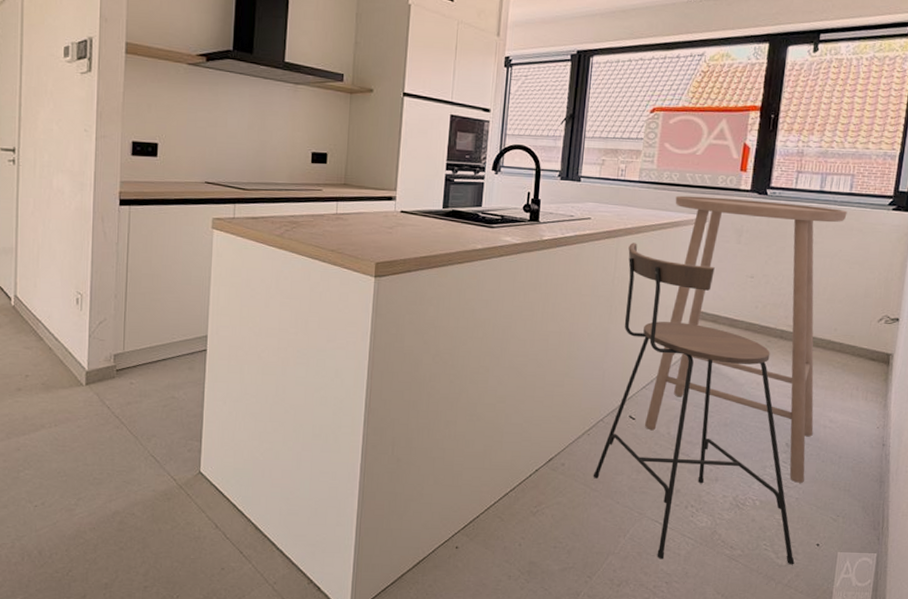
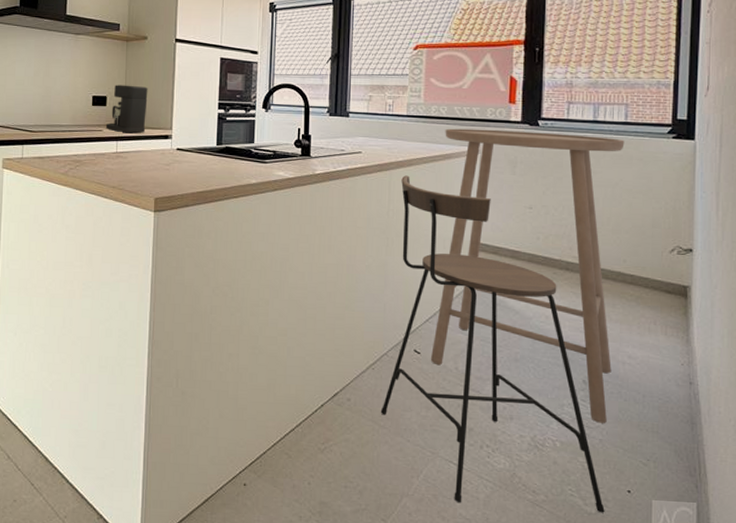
coffee maker: none [325,141,372,194] -> present [105,85,148,134]

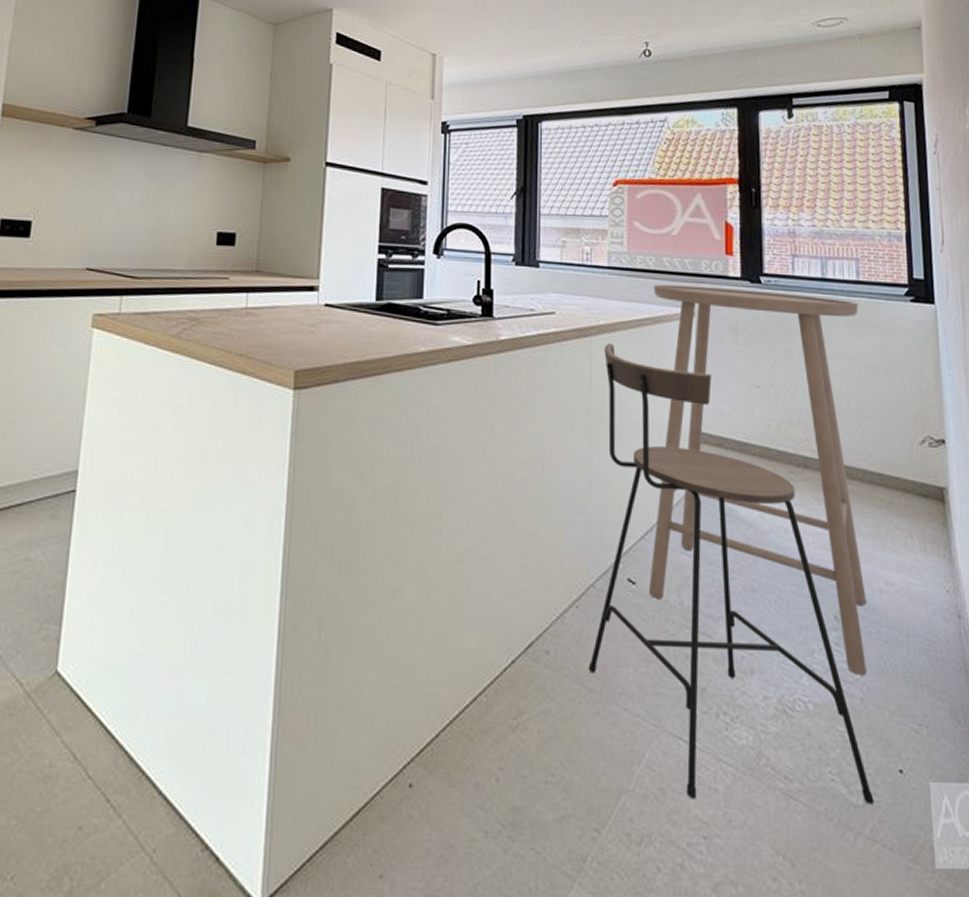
coffee maker: present [105,85,148,134] -> none [233,218,290,283]

